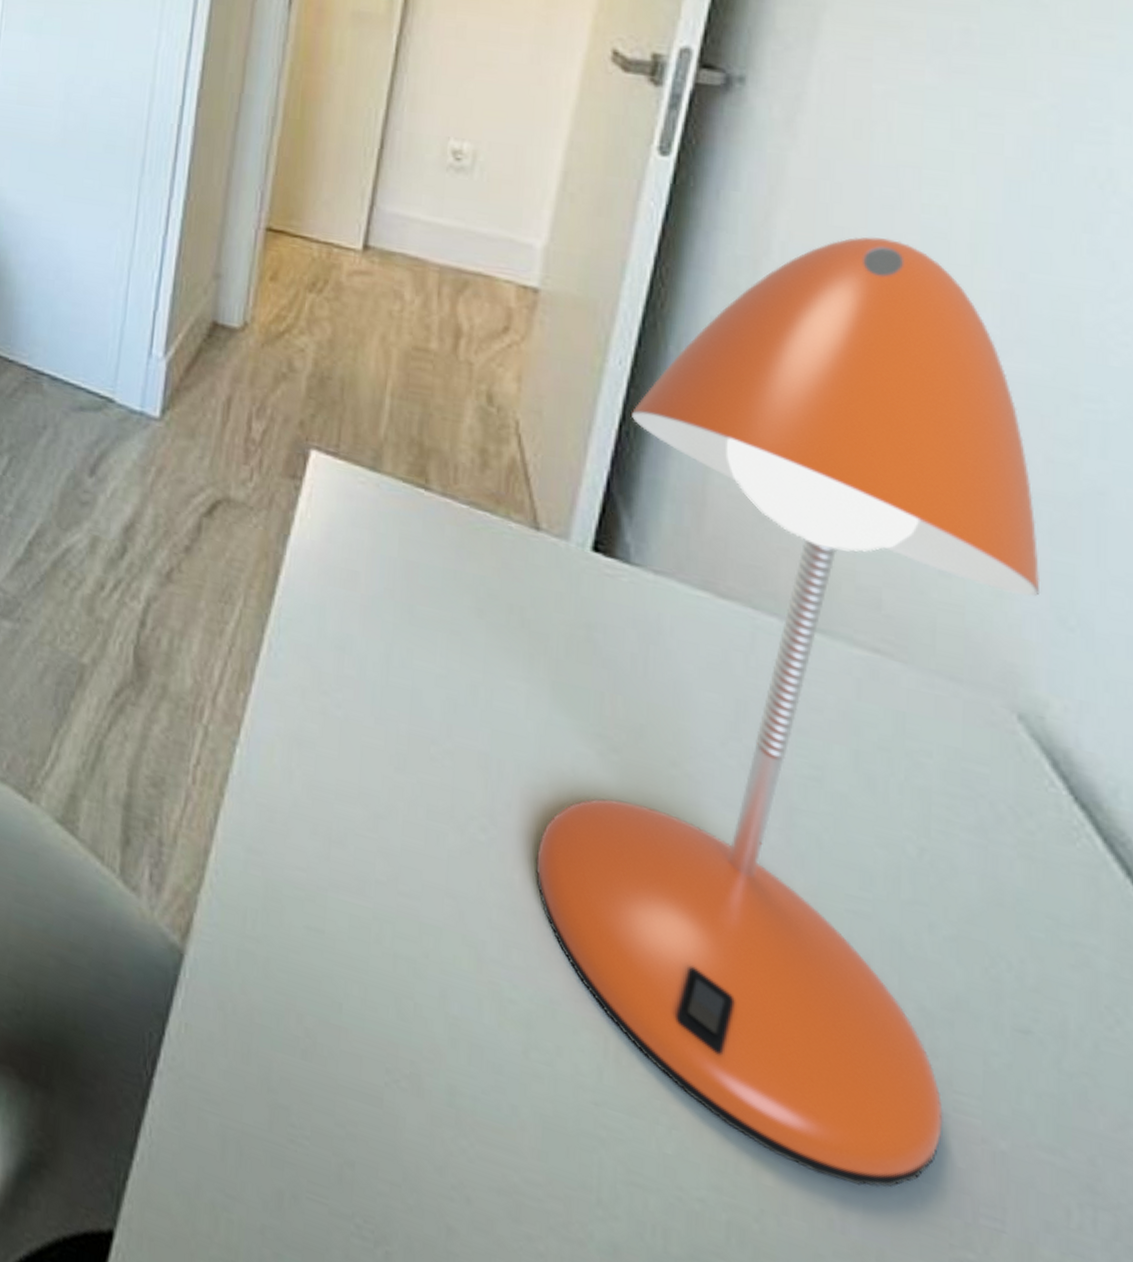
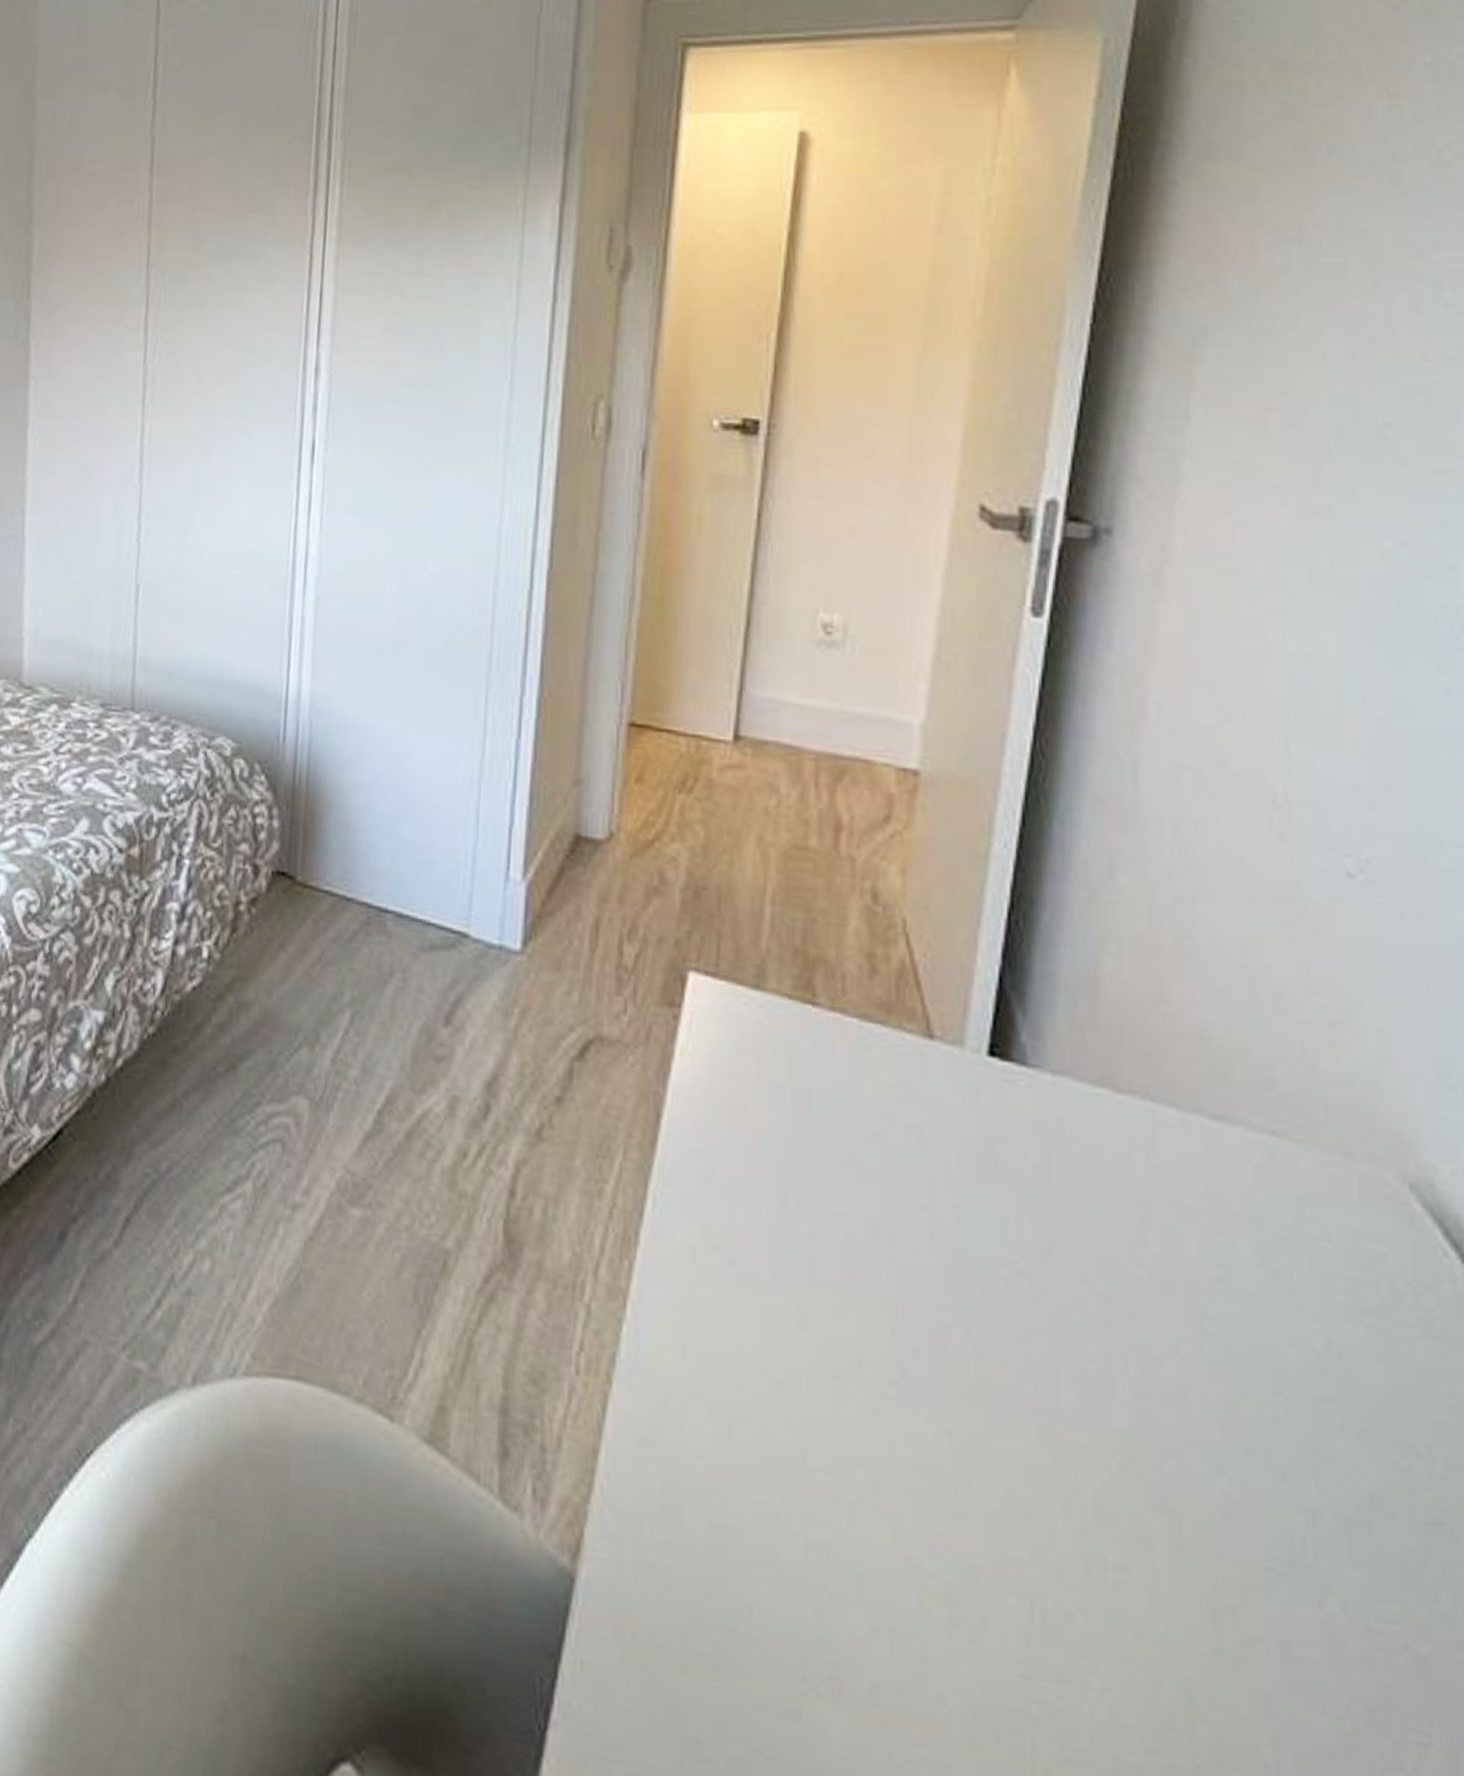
desk lamp: present [535,236,1041,1188] -> none [948,691,1422,1720]

